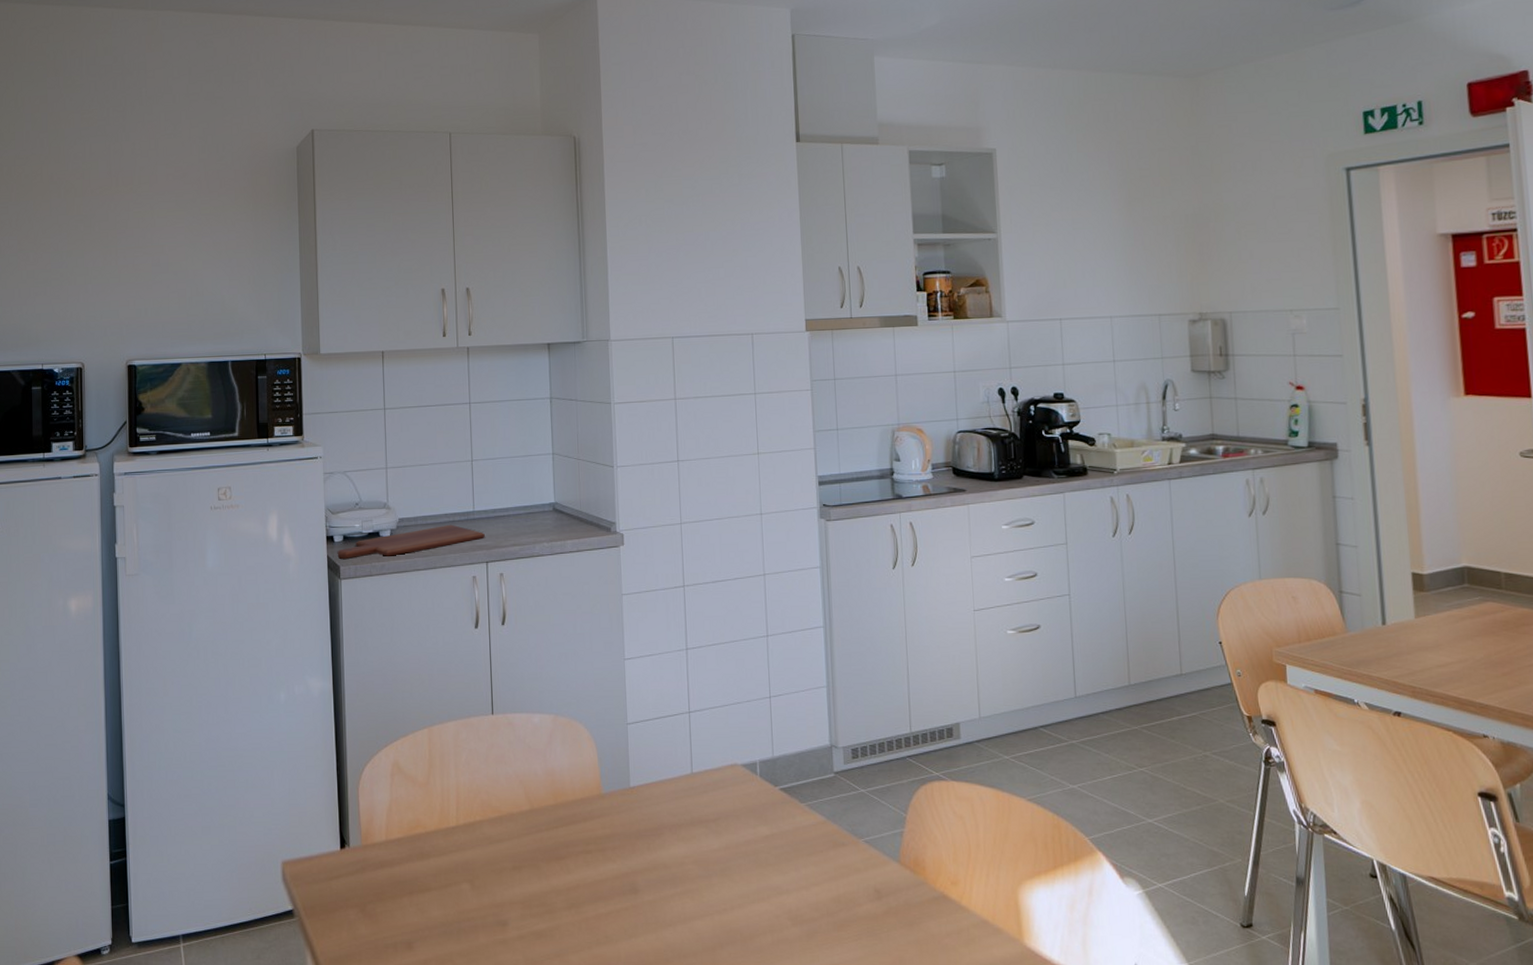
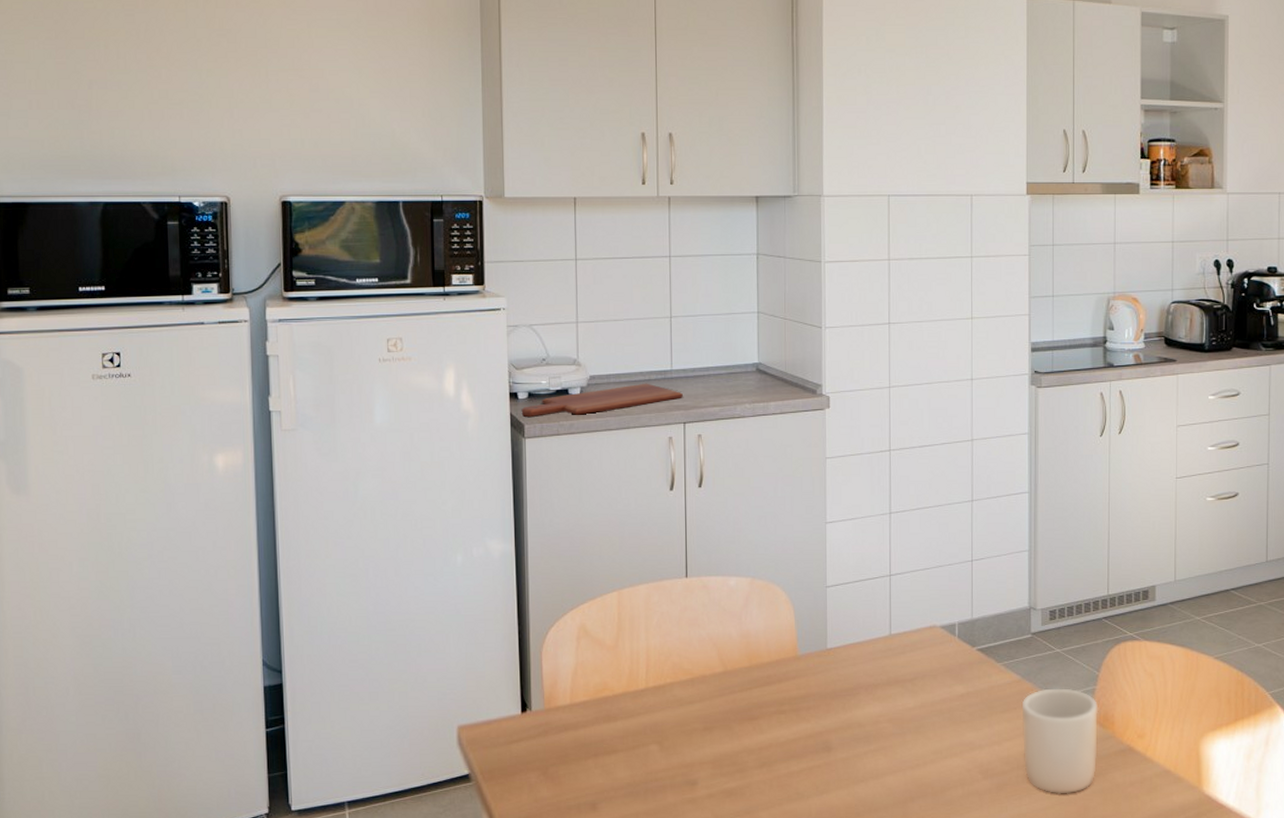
mug: none [829,830,910,944] -> present [1021,688,1099,794]

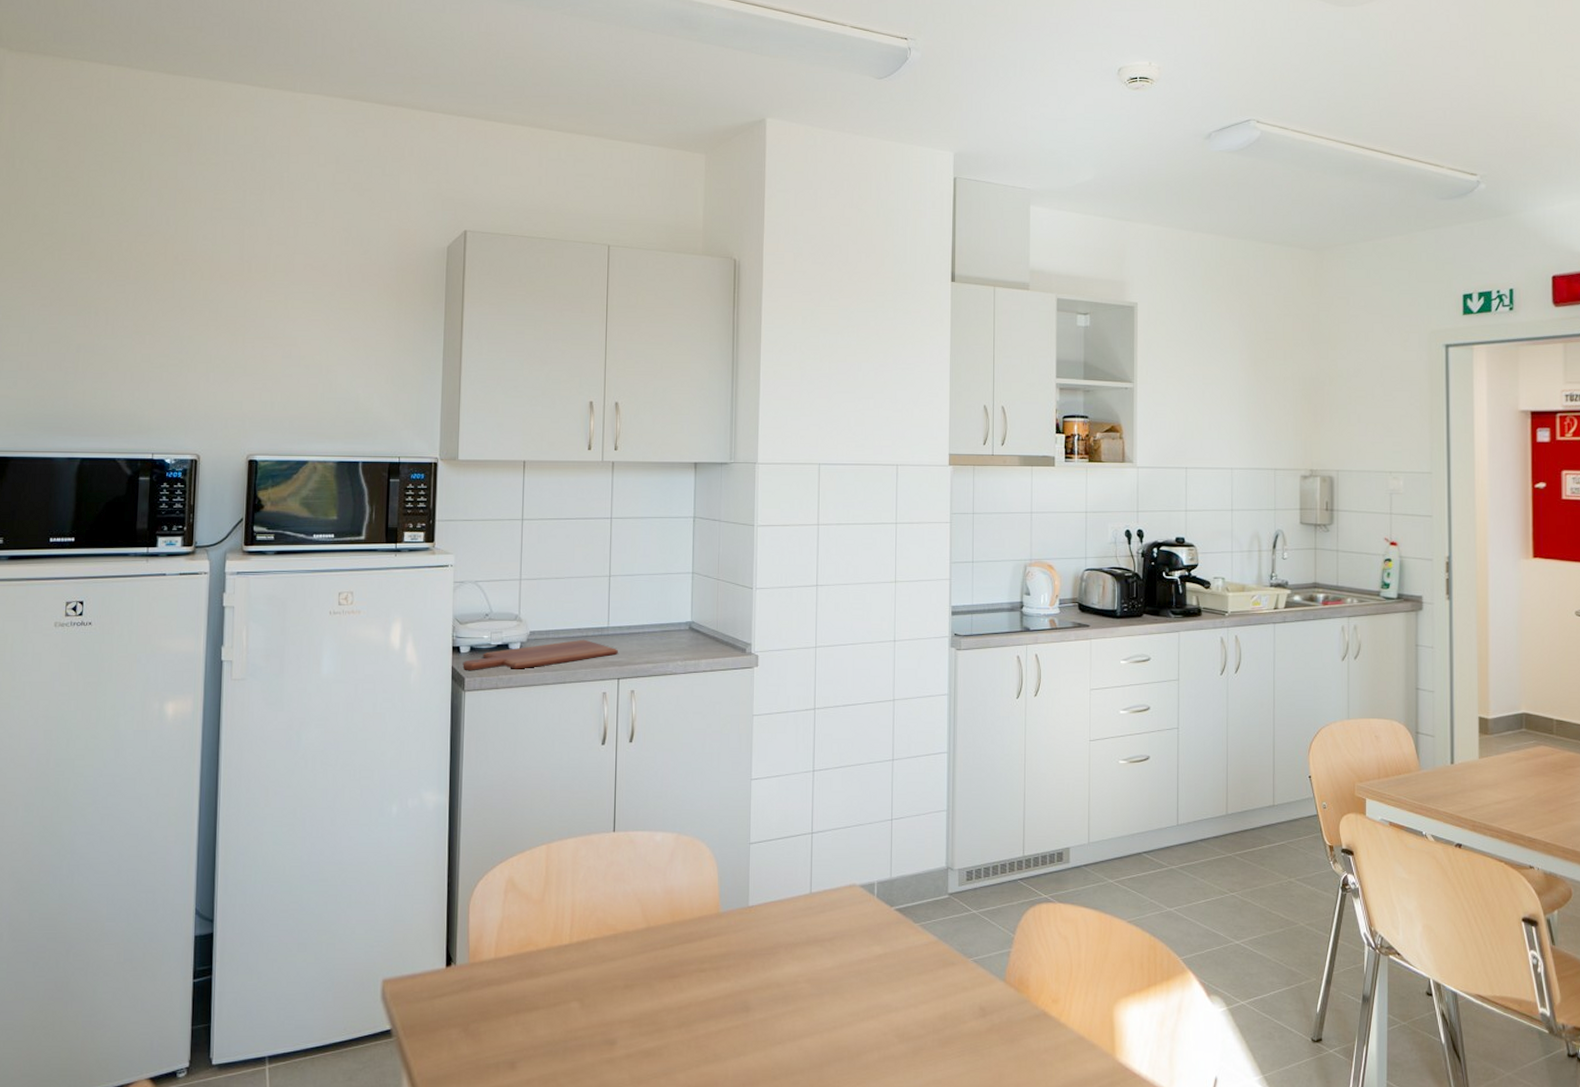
mug: present [1021,688,1099,794] -> none [938,950,1014,1060]

